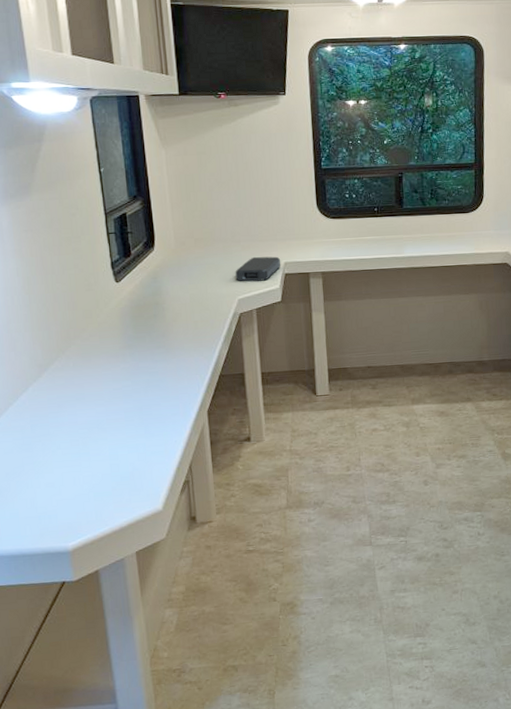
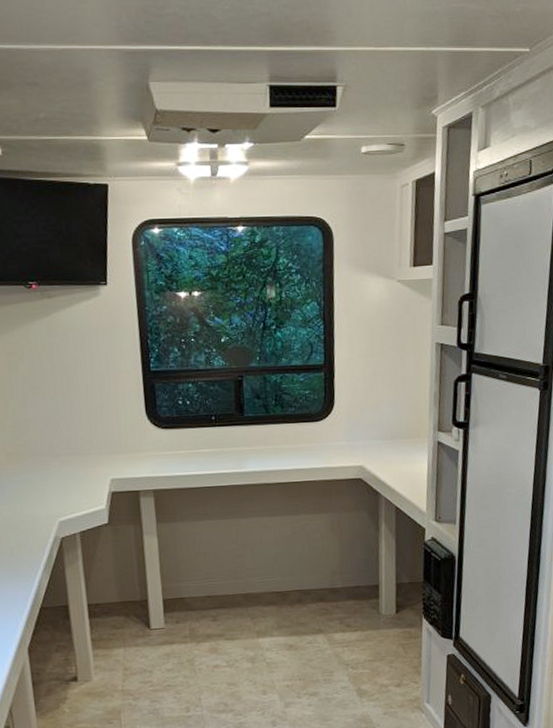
power bank: present [235,256,281,282] -> none [54,472,107,502]

